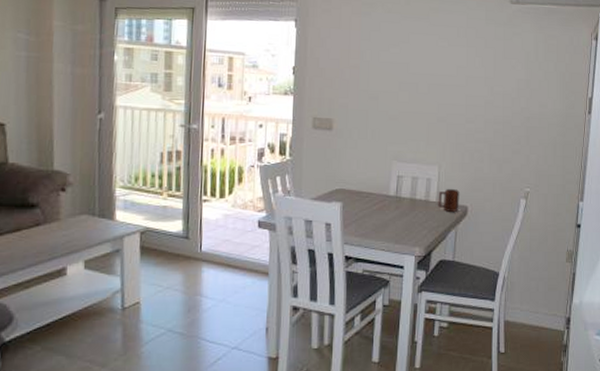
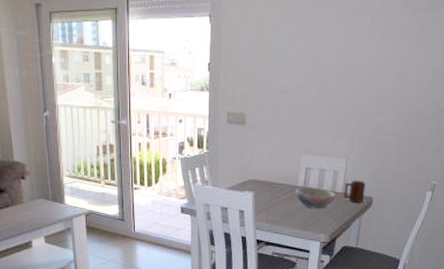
bowl: none [387,197,430,219] -> present [296,188,337,208]

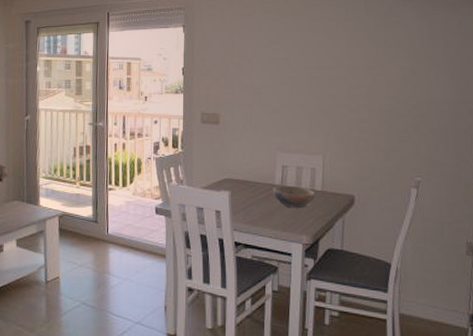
mug: present [343,180,366,202] -> none [323,177,346,201]

